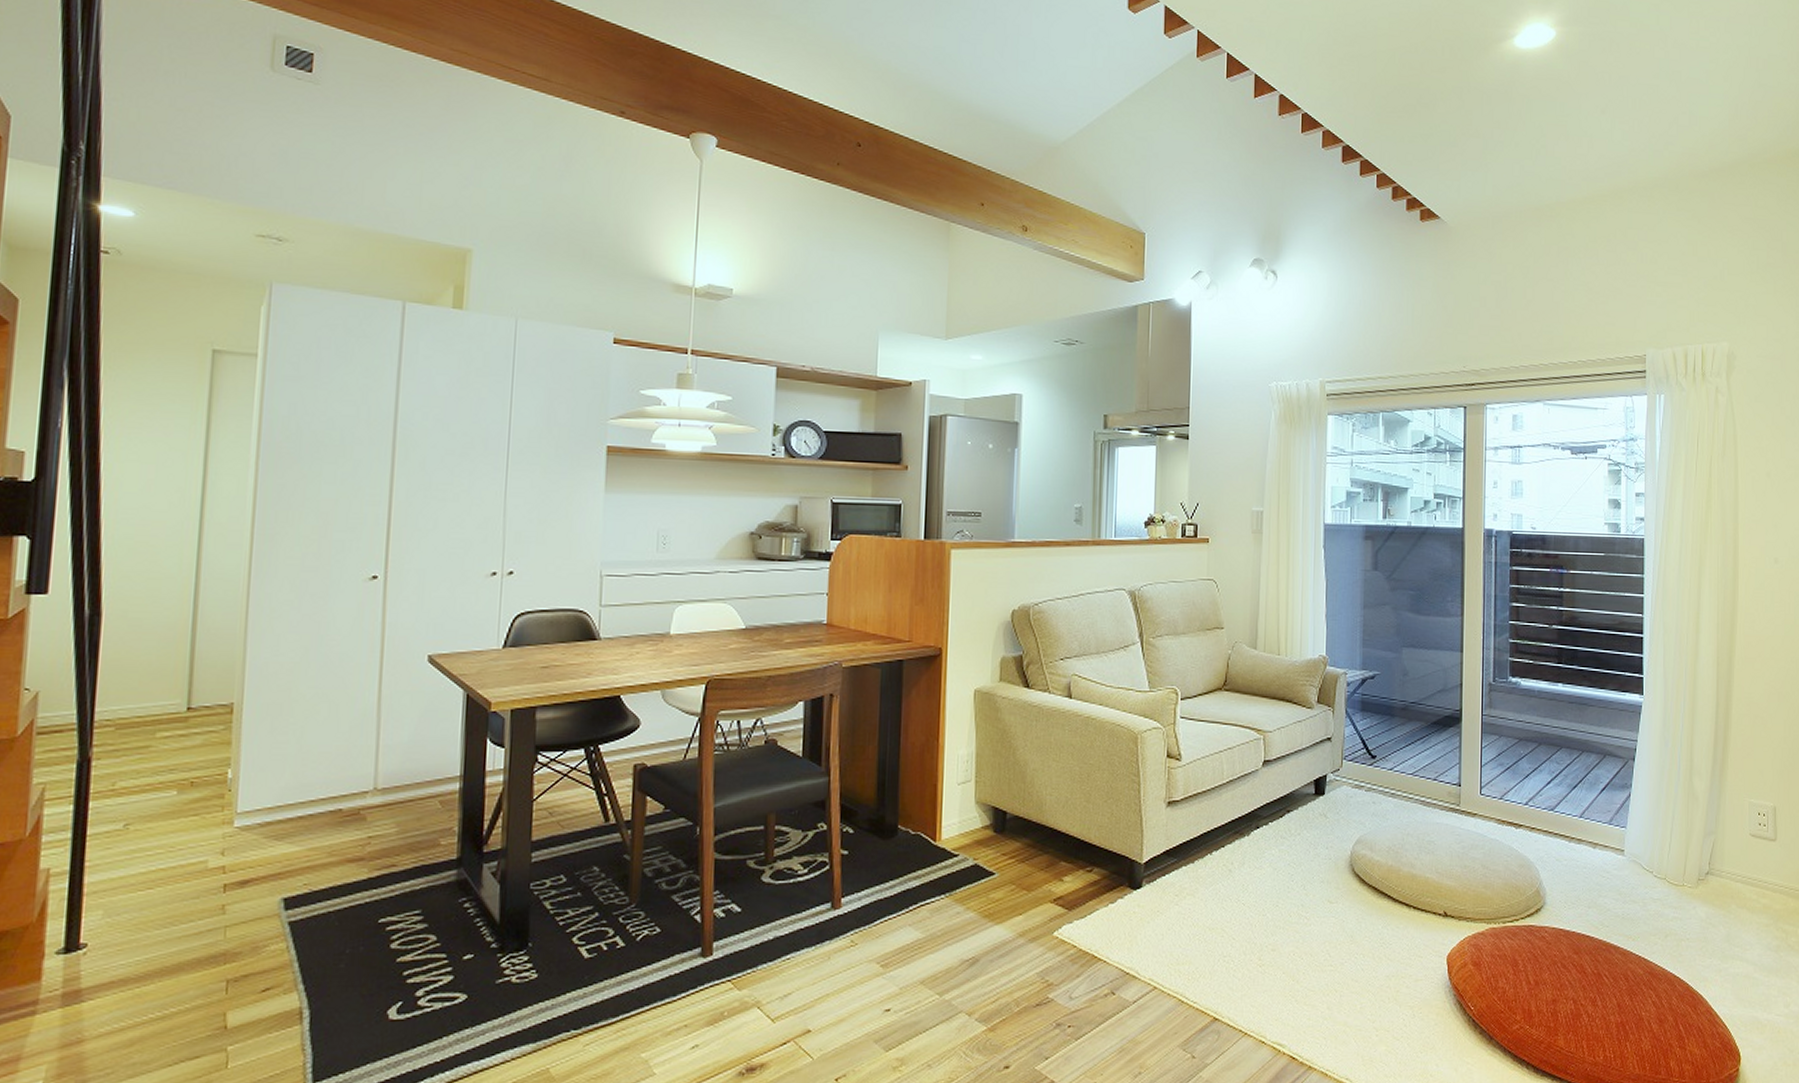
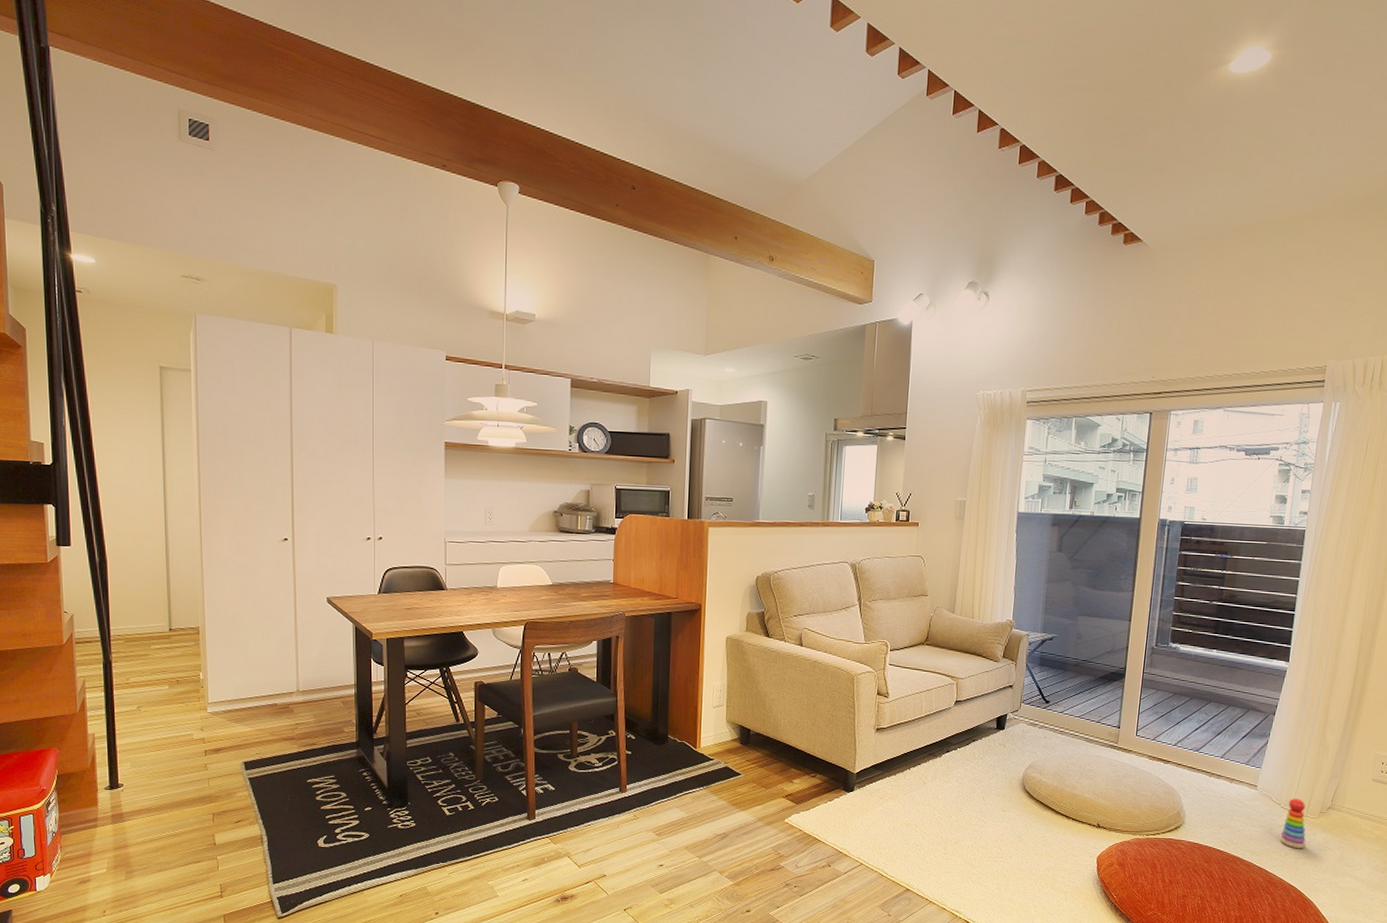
stacking toy: none [1657,863,1686,929] -> present [1280,798,1306,849]

